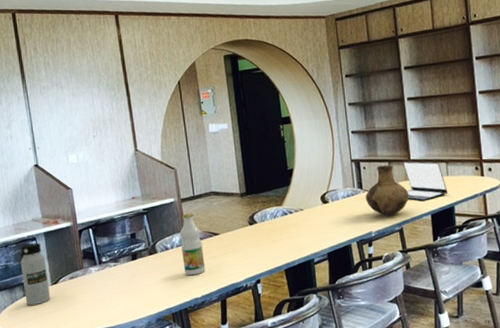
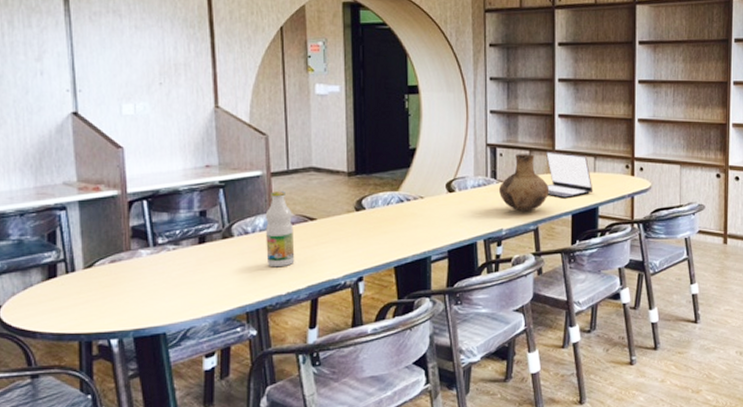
water bottle: present [20,243,51,305] -> none [40,213,81,293]

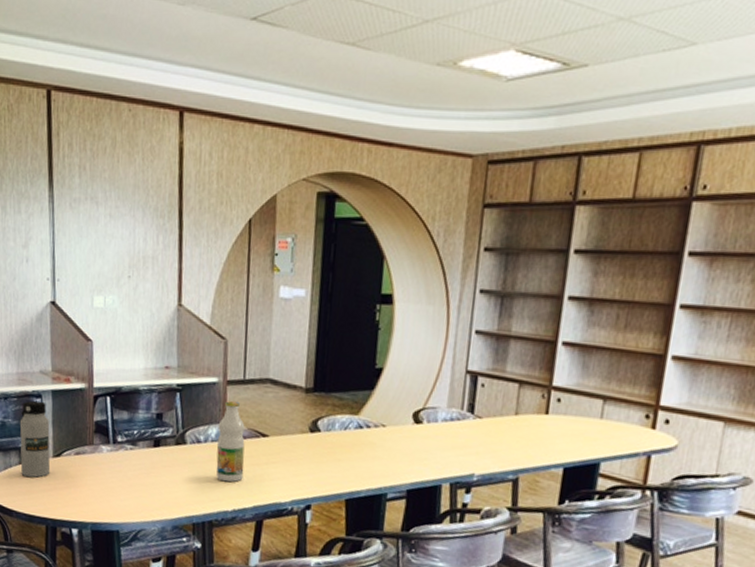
water bottle: none [40,213,81,293] -> present [19,400,51,478]
vase: present [498,154,550,212] -> none [474,386,539,458]
laptop: present [546,151,593,197] -> none [535,387,597,447]

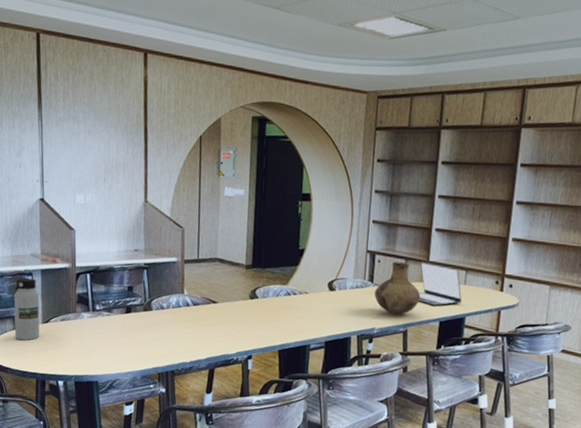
bottle: present [216,401,245,483] -> none [176,276,199,340]
vase: none [474,386,539,458] -> present [374,261,421,315]
laptop: none [535,387,597,447] -> present [418,262,462,306]

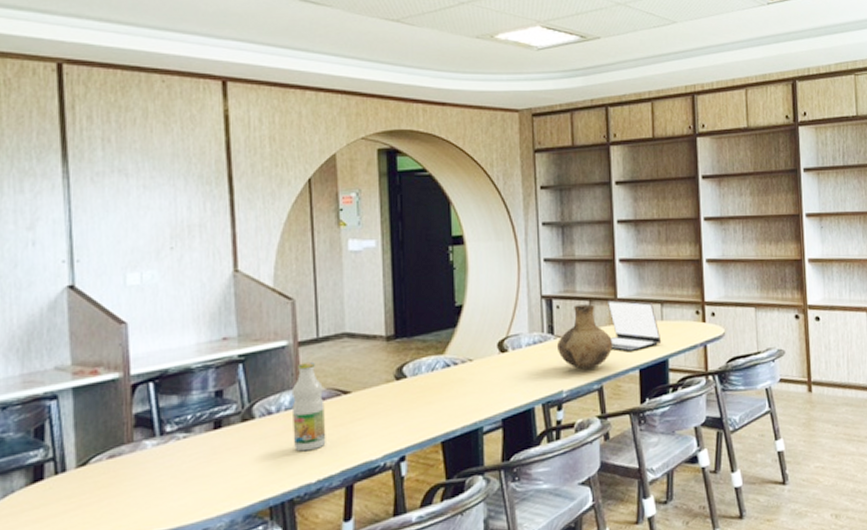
water bottle: present [13,278,40,340] -> none [25,403,73,500]
bottle: none [176,276,199,340] -> present [291,363,326,452]

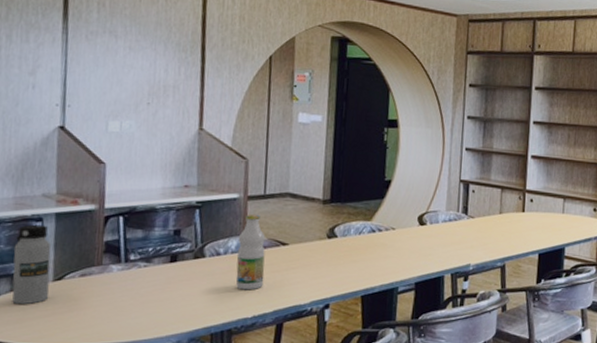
water bottle: none [25,403,73,500] -> present [12,224,51,304]
vase: present [556,304,613,370] -> none [468,191,519,249]
laptop: present [608,300,662,351] -> none [516,191,561,237]

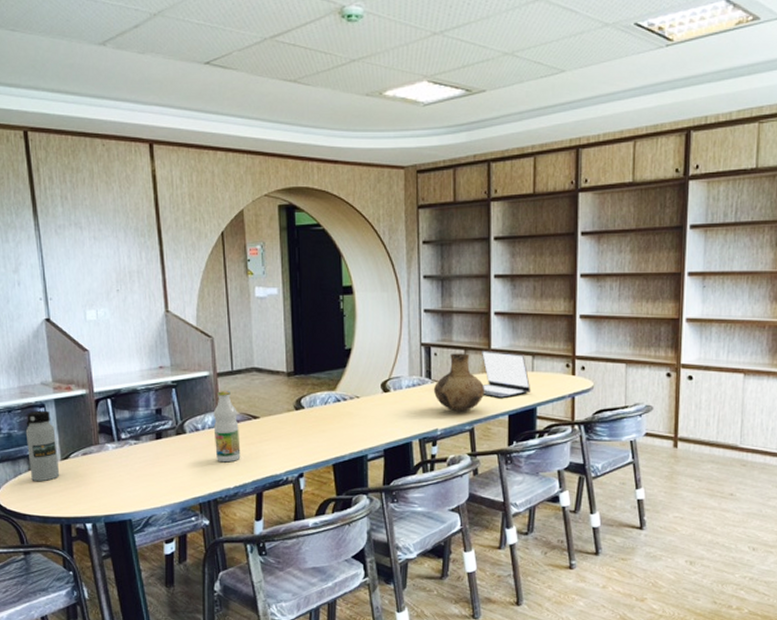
vase: none [468,191,519,249] -> present [433,353,485,412]
laptop: none [516,191,561,237] -> present [482,350,531,398]

